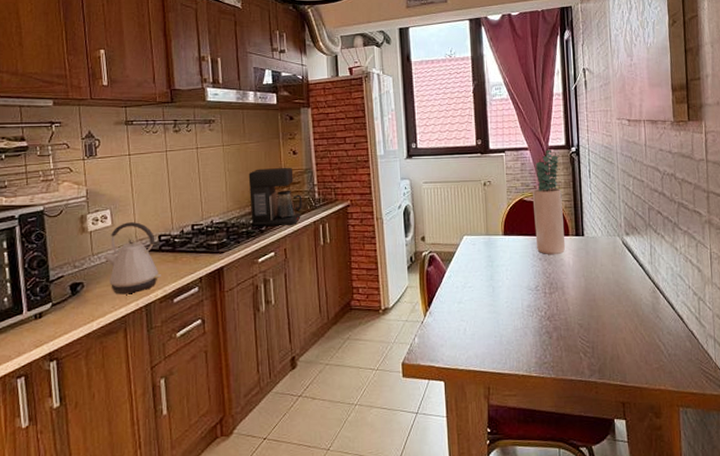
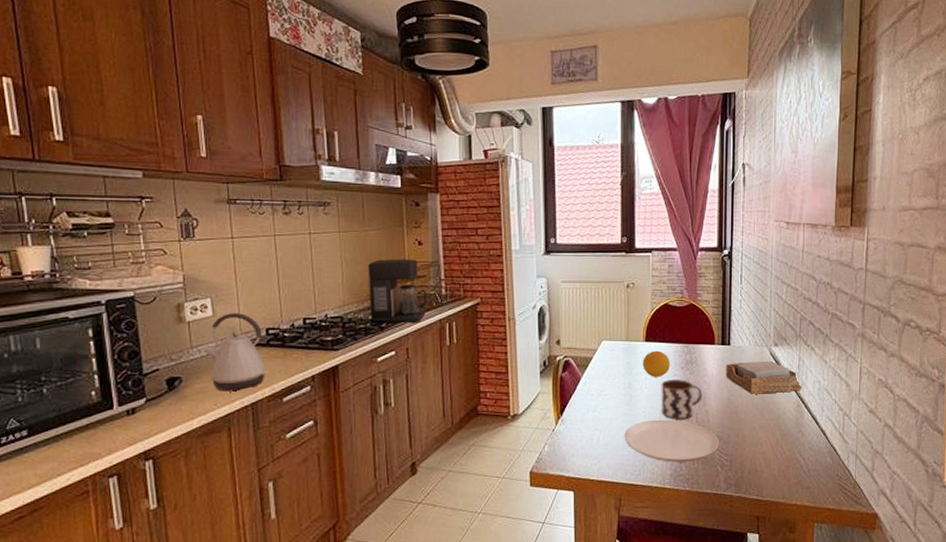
plate: none [489,308,580,350] -> present [624,419,719,462]
fruit: none [502,243,528,269] -> present [643,350,670,377]
cup: none [521,270,561,308] -> present [661,380,702,419]
vase: present [532,145,566,254] -> none [678,246,710,363]
napkin holder: none [581,250,656,282] -> present [726,362,803,394]

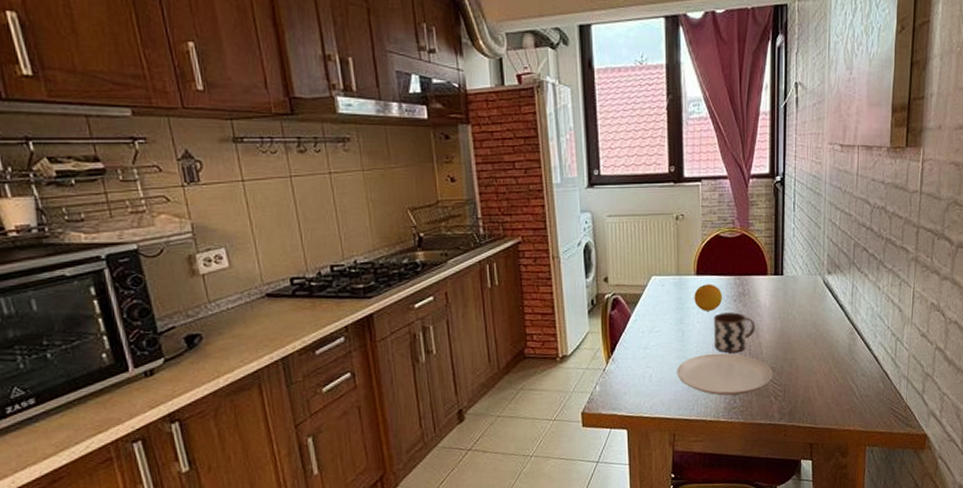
kettle: present [204,313,269,392] -> none [223,263,298,347]
coffee maker: present [368,258,427,324] -> none [397,197,465,268]
napkin holder: present [726,362,803,394] -> none [779,290,856,324]

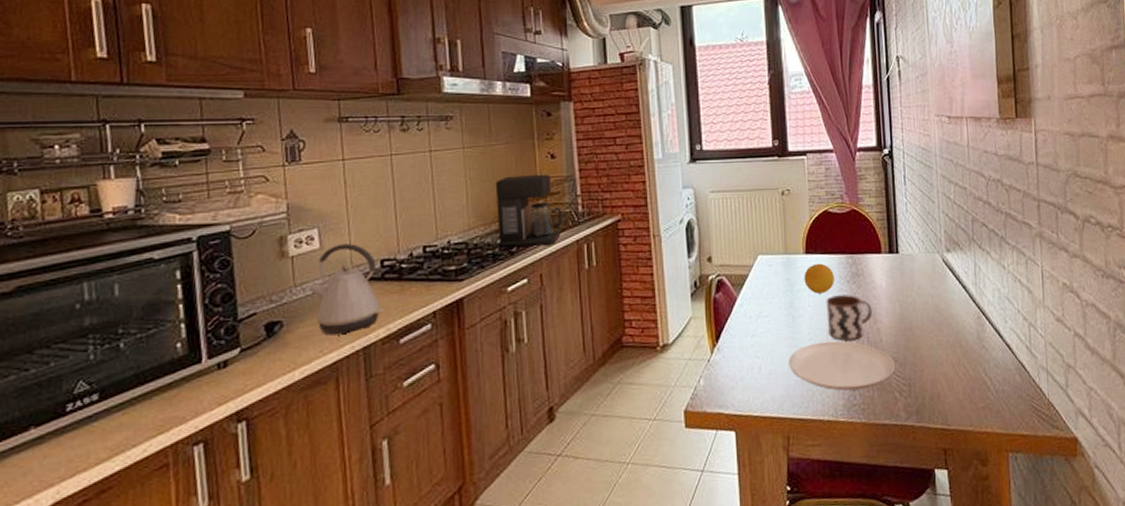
kettle: none [223,263,298,347] -> present [309,244,384,336]
coffee maker: none [397,197,465,268] -> present [495,174,562,248]

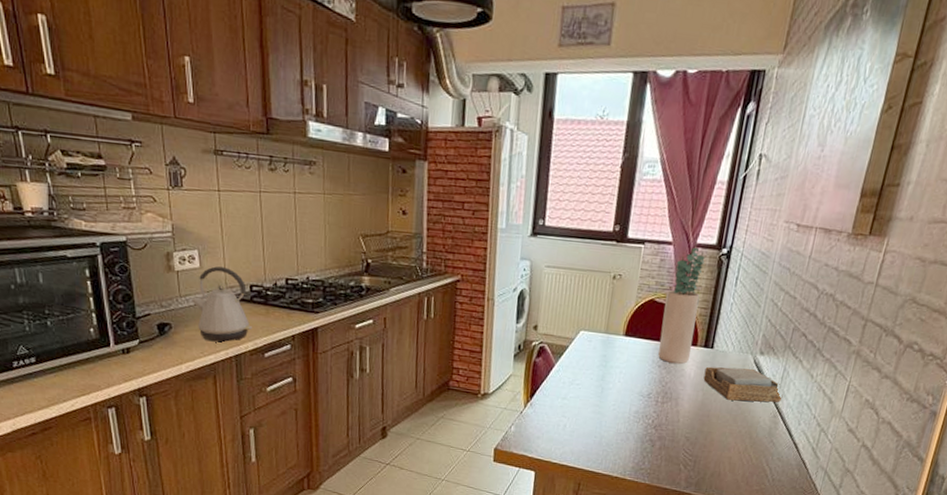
coffee maker: present [495,174,562,248] -> none [350,226,408,294]
plate: present [788,340,895,391] -> none [590,413,686,458]
fruit: present [804,263,834,294] -> none [618,346,648,373]
cup: present [826,295,873,340] -> none [632,376,677,417]
vase: none [838,146,878,276] -> present [658,242,705,364]
napkin holder: none [895,269,981,307] -> present [703,366,783,403]

